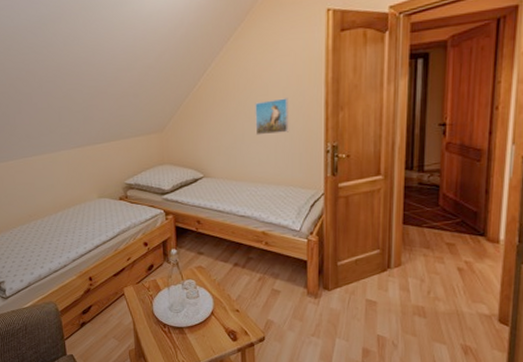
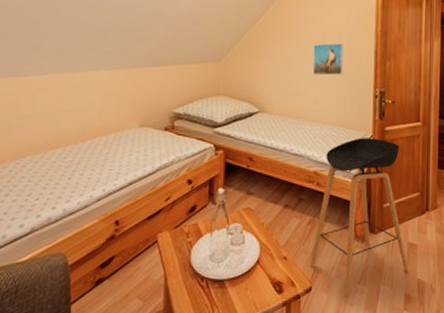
stool: none [262,196,367,349] -> present [310,138,408,299]

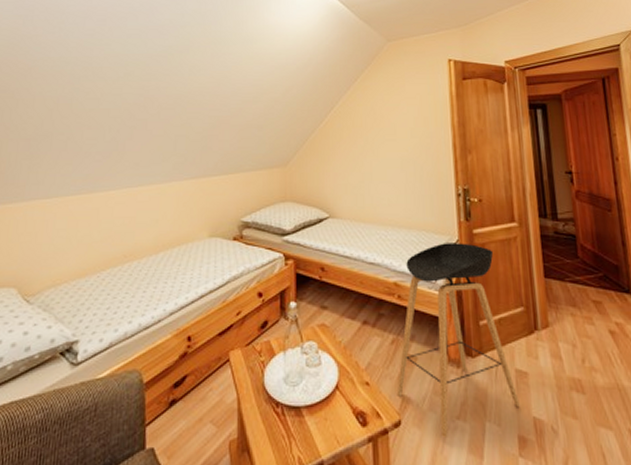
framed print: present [312,43,344,76] -> none [383,139,419,175]

